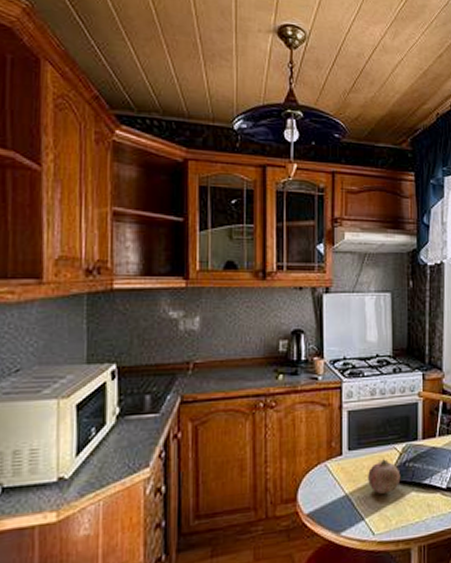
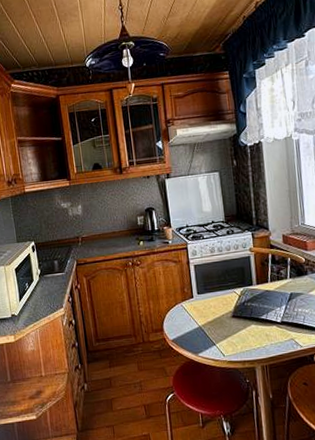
fruit: present [368,459,401,494] -> none [215,300,242,326]

